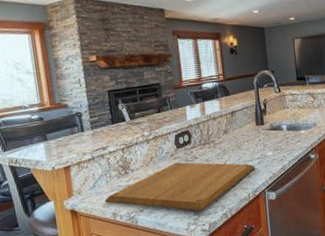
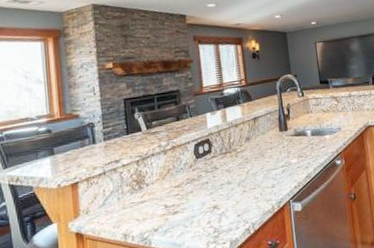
chopping board: present [105,162,256,211] -> none [115,173,280,228]

